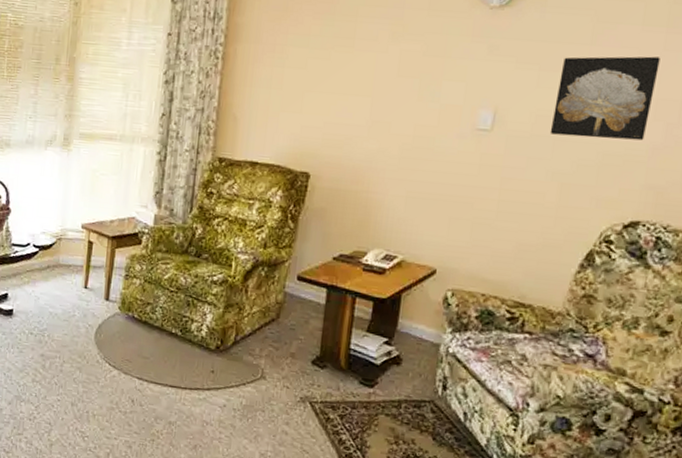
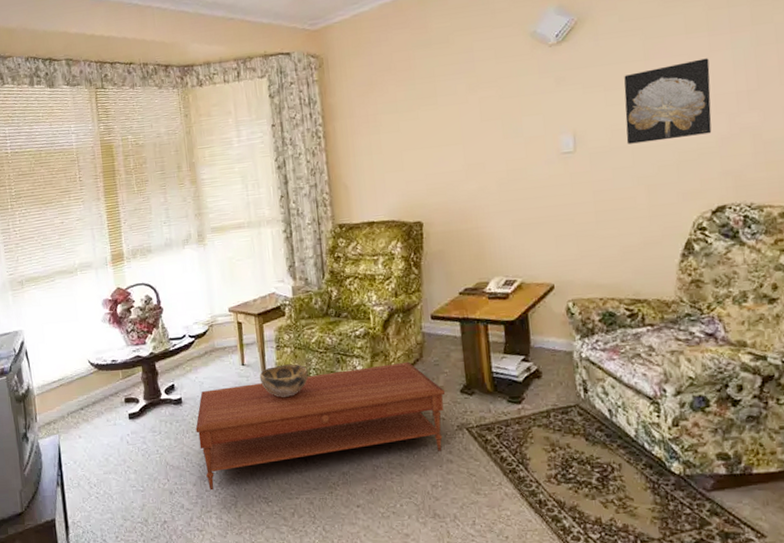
coffee table: none [22,306,295,421] -> present [195,361,445,491]
decorative bowl: none [100,296,154,332] -> present [259,364,308,397]

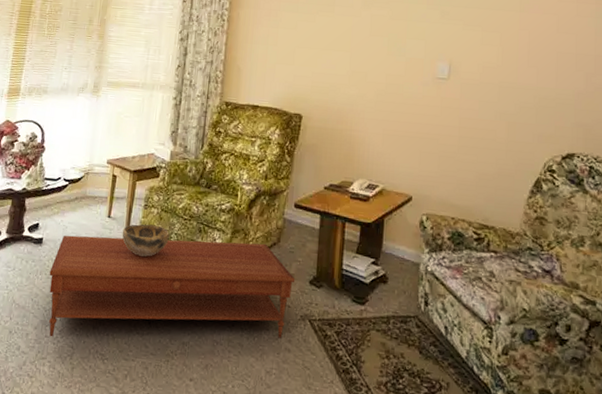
wall art: present [624,58,712,144] -> none [495,20,575,87]

